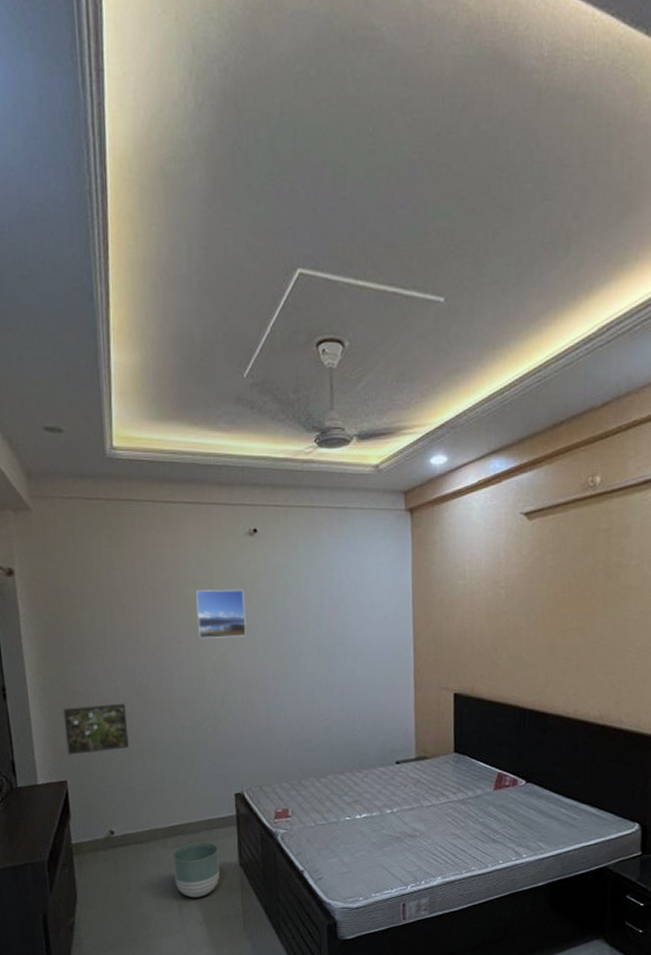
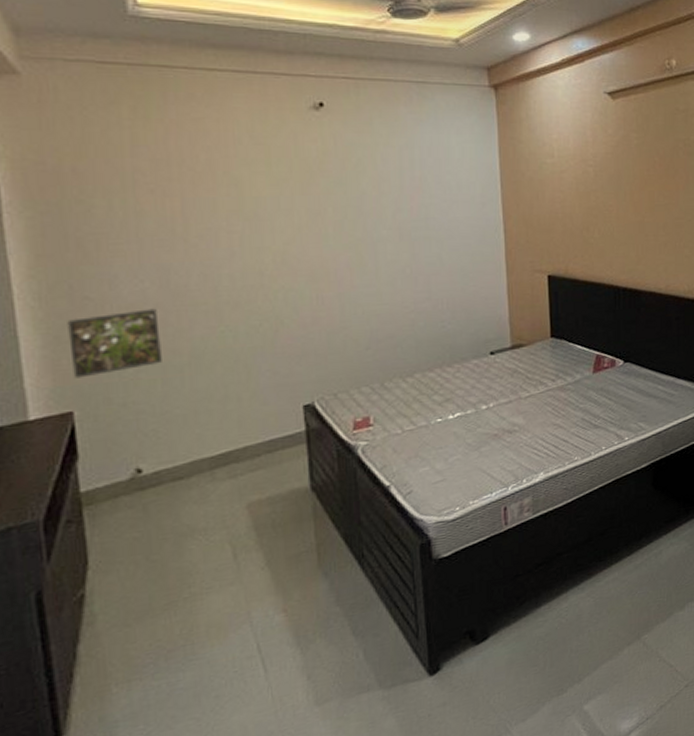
planter: present [172,842,219,898] -> none [223,467,286,538]
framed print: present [195,589,246,639] -> none [248,169,313,228]

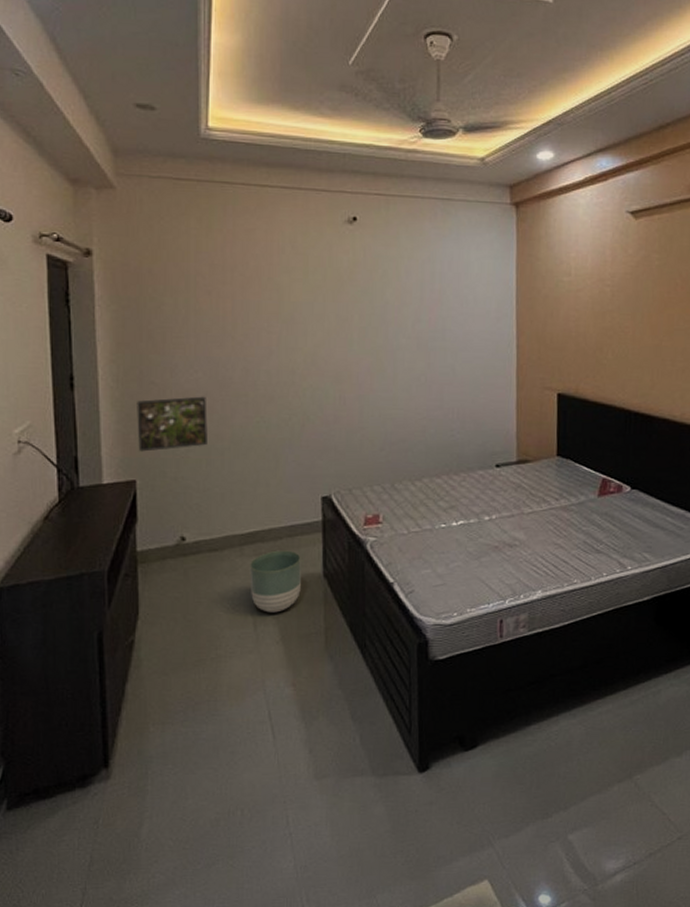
planter: none [223,467,286,538] -> present [250,550,301,613]

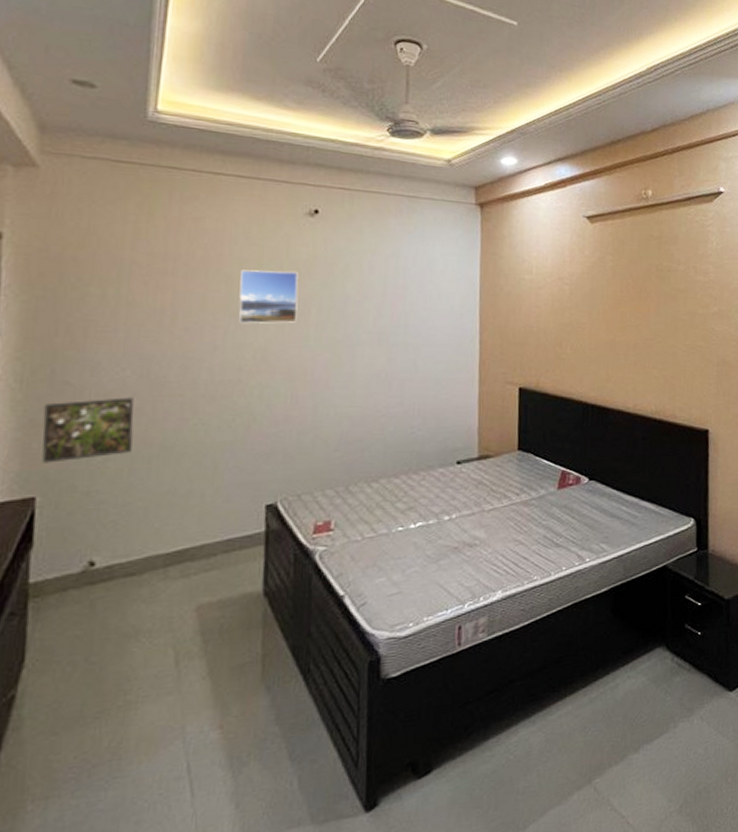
planter: present [250,550,301,613] -> none [173,568,238,644]
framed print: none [288,278,342,330] -> present [238,269,299,324]

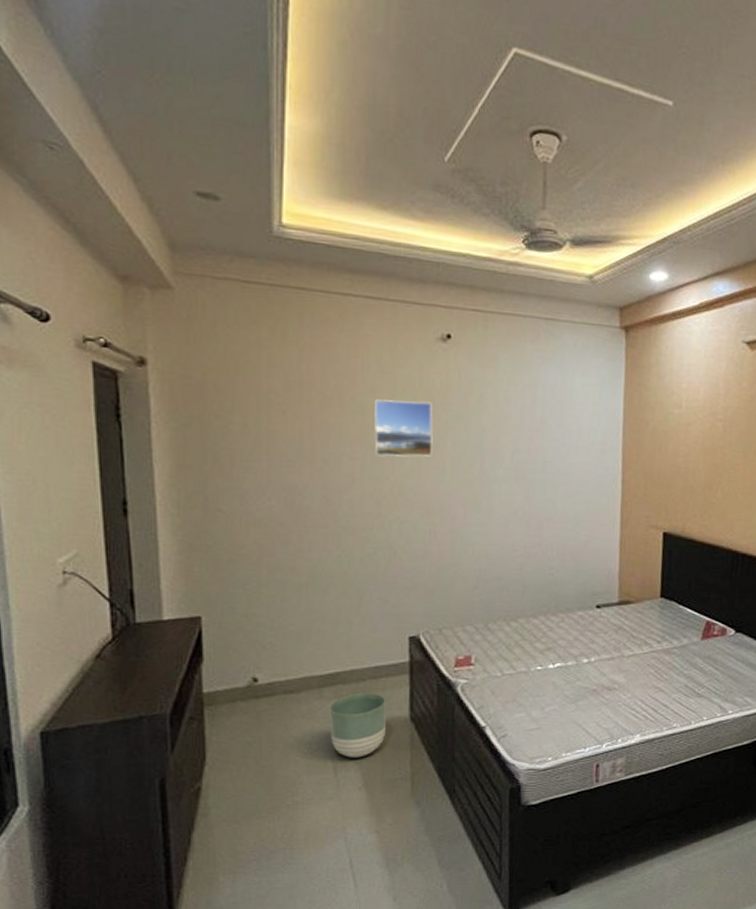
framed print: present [41,397,134,463] -> none [201,526,282,586]
planter: none [173,568,238,644] -> present [329,692,386,758]

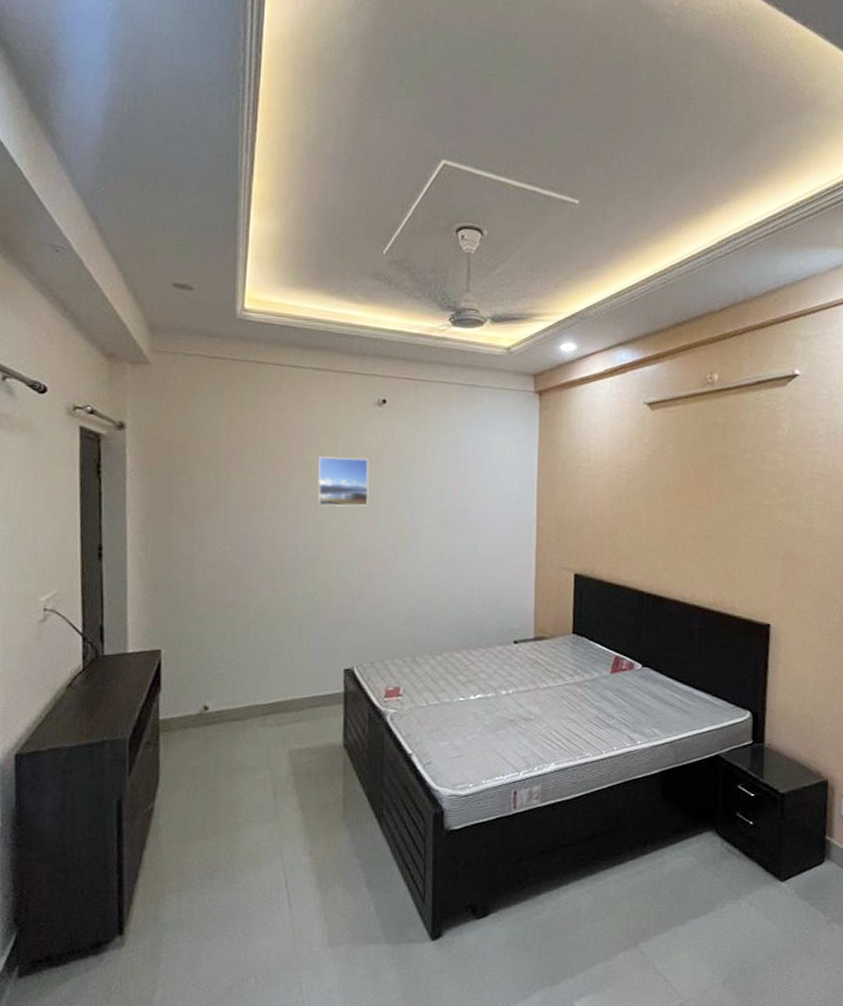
planter: present [329,692,386,758] -> none [271,720,322,782]

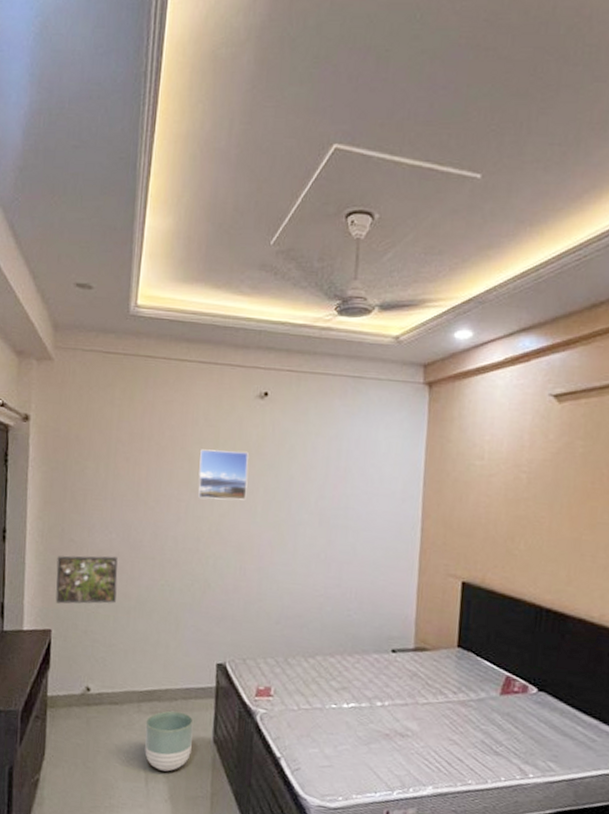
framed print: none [164,568,234,622] -> present [55,555,118,604]
planter: none [271,720,322,782] -> present [144,711,194,772]

